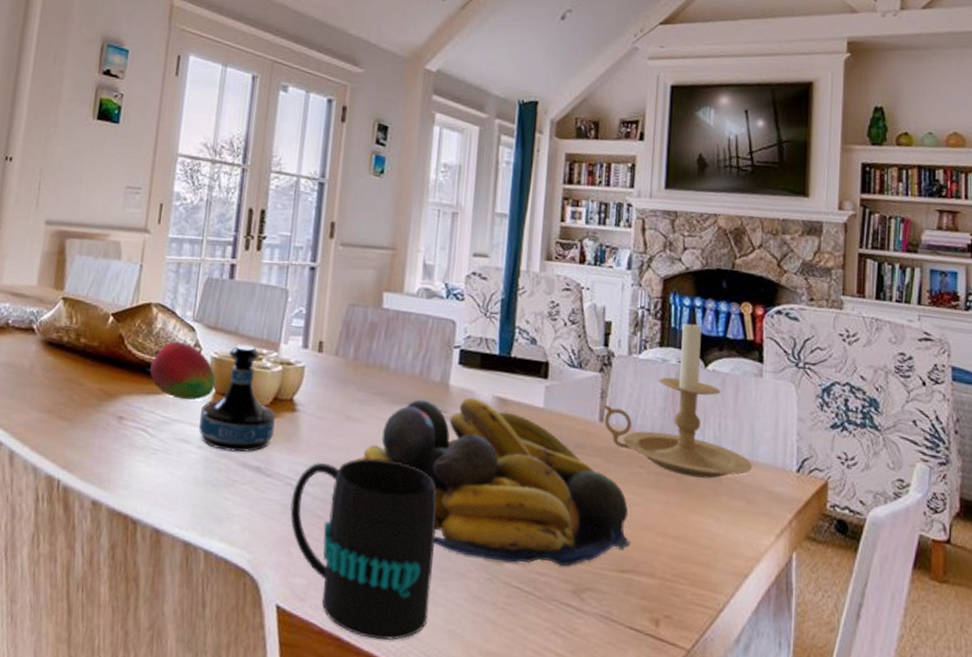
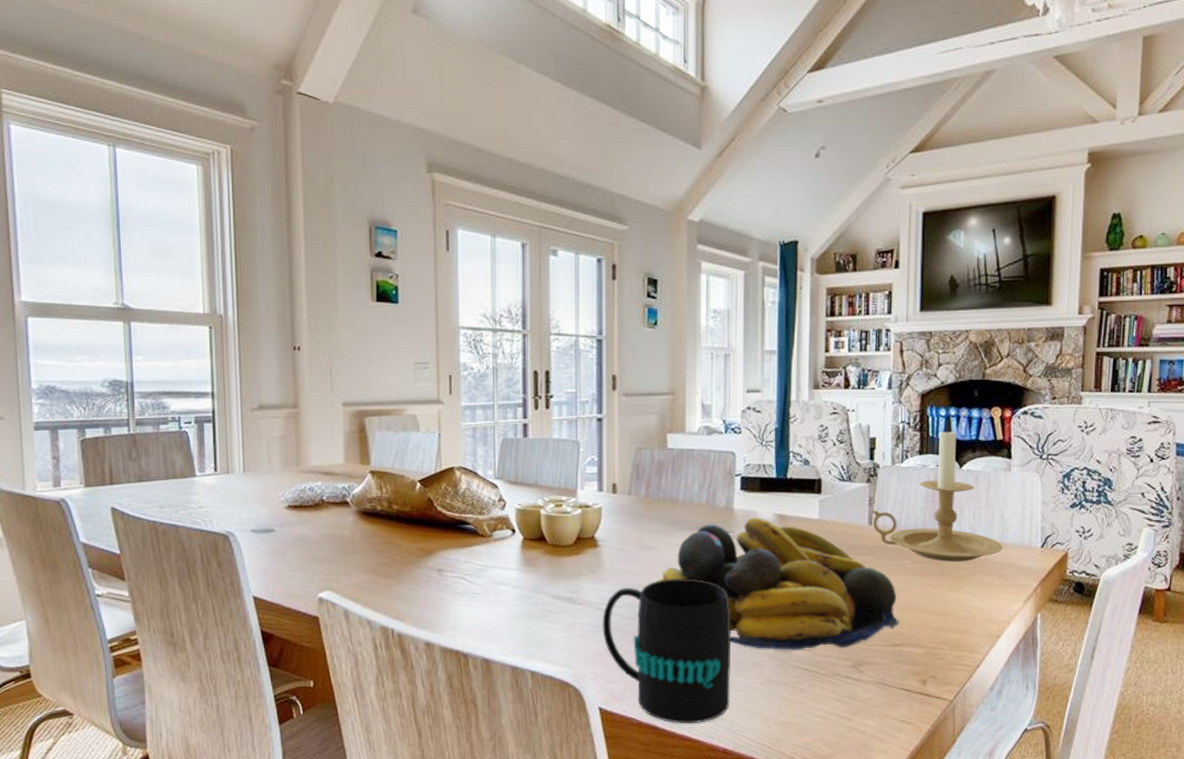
fruit: present [150,341,216,400] -> none [461,498,522,548]
tequila bottle: present [199,344,275,453] -> none [512,494,581,587]

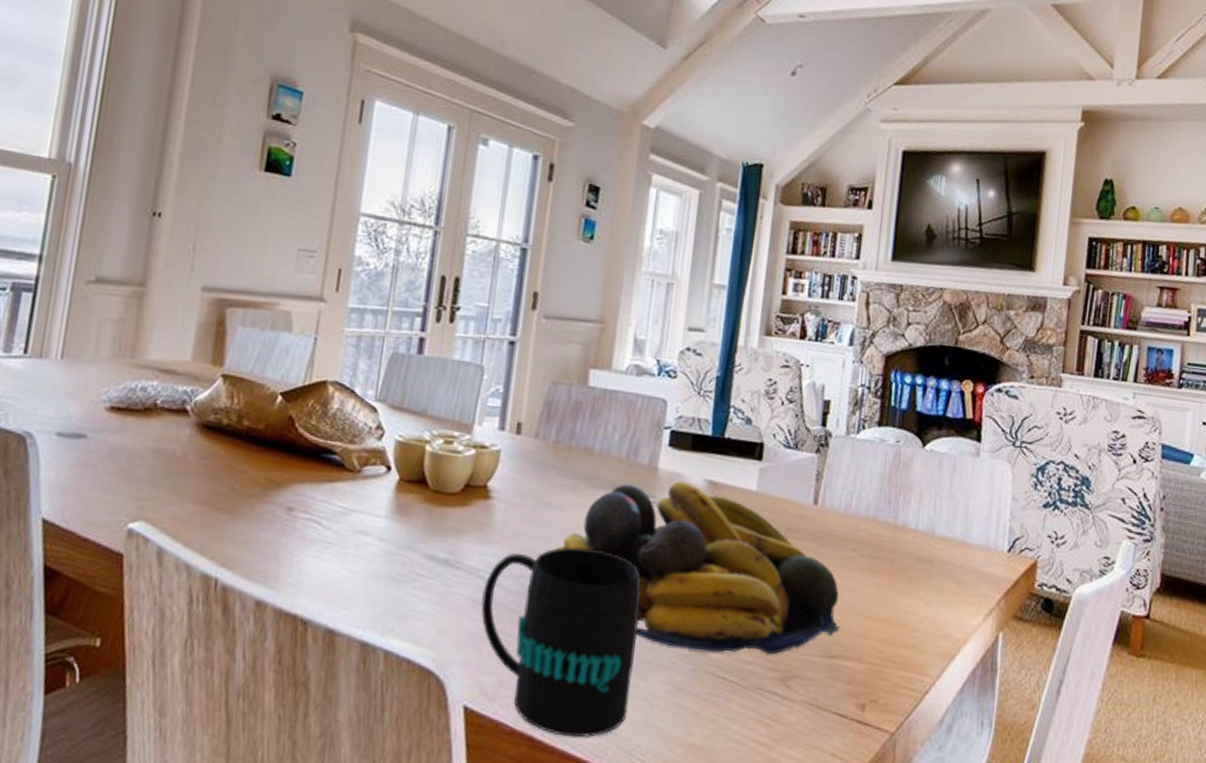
candle holder: present [870,426,1003,562] -> none [817,395,965,561]

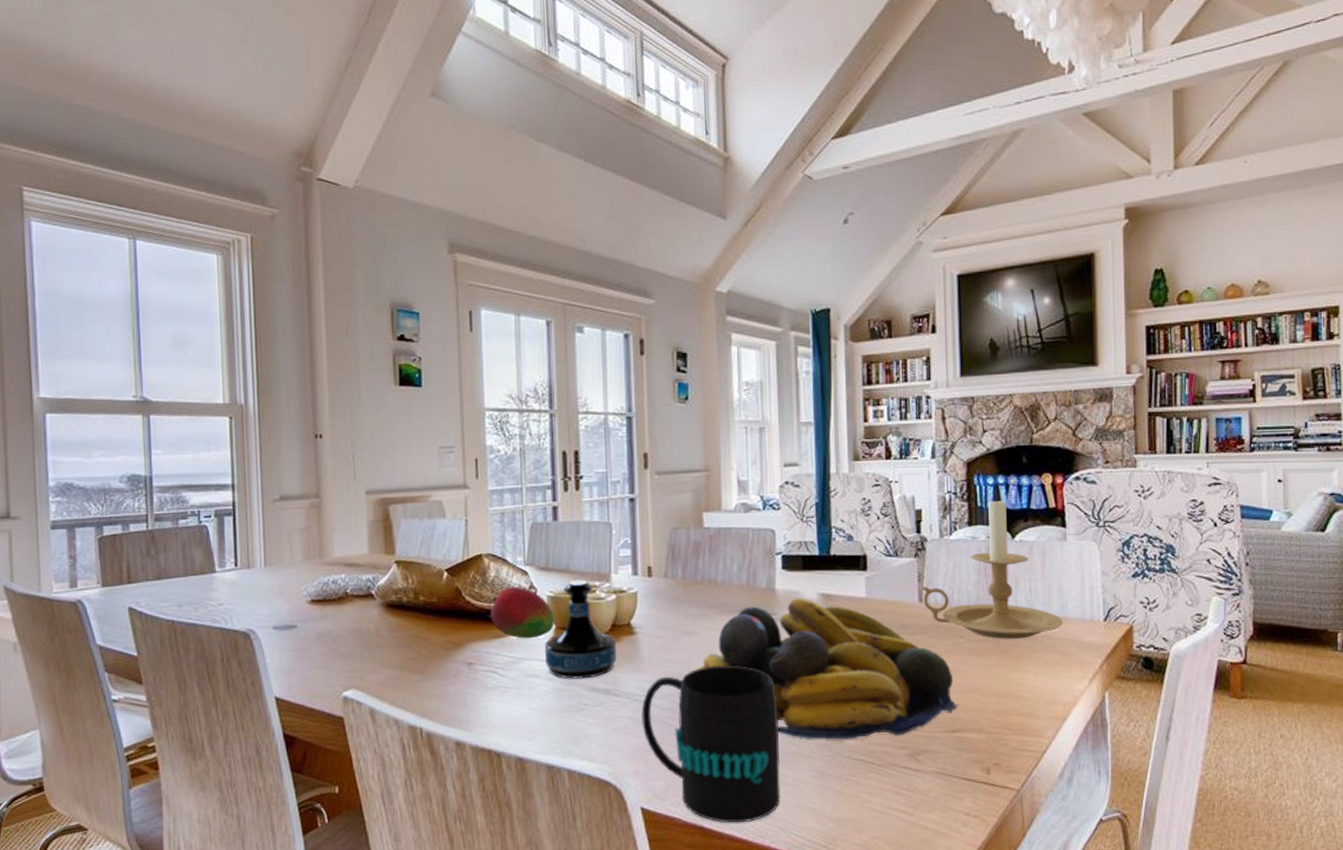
fruit: none [324,423,400,488] -> present [490,586,555,639]
tequila bottle: none [380,426,467,544] -> present [545,579,617,679]
candle holder: none [817,395,965,561] -> present [920,494,1063,639]

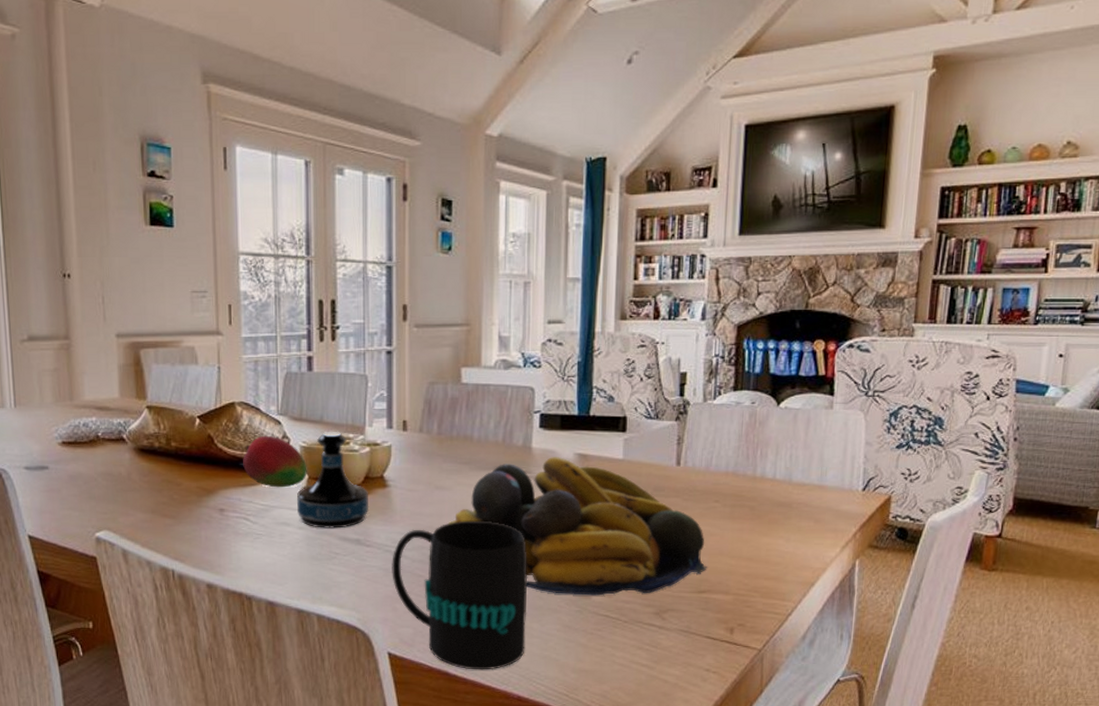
candle holder: present [920,494,1063,639] -> none [679,360,821,505]

